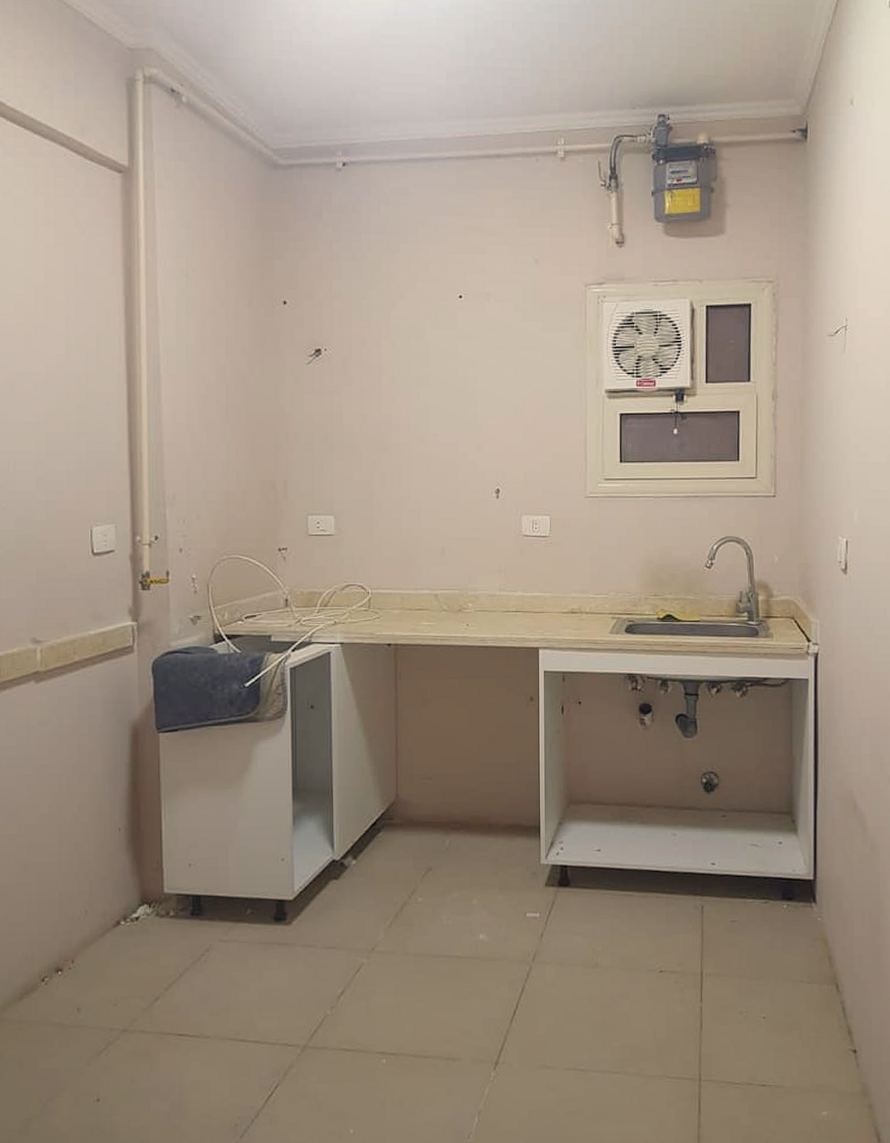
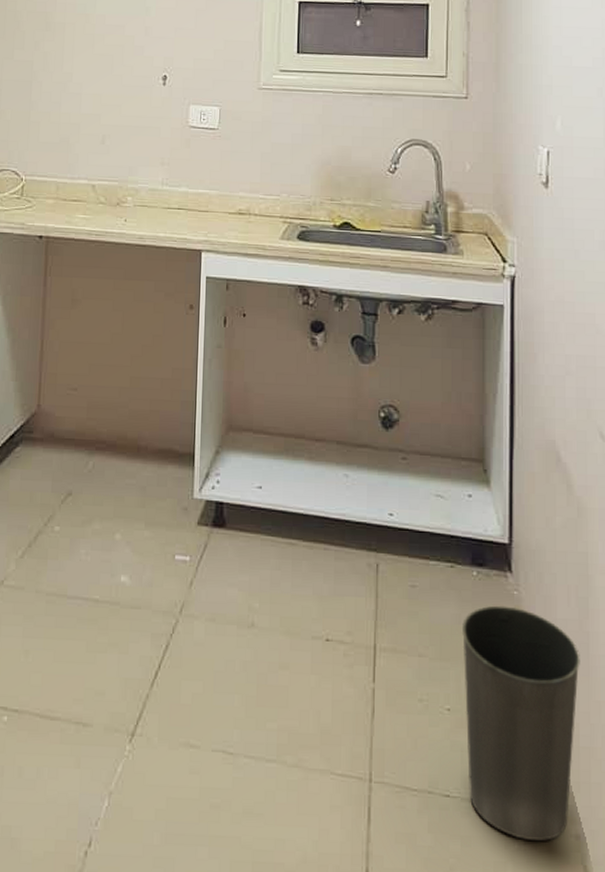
waste basket: none [775,930,873,1113] -> present [462,605,580,842]

